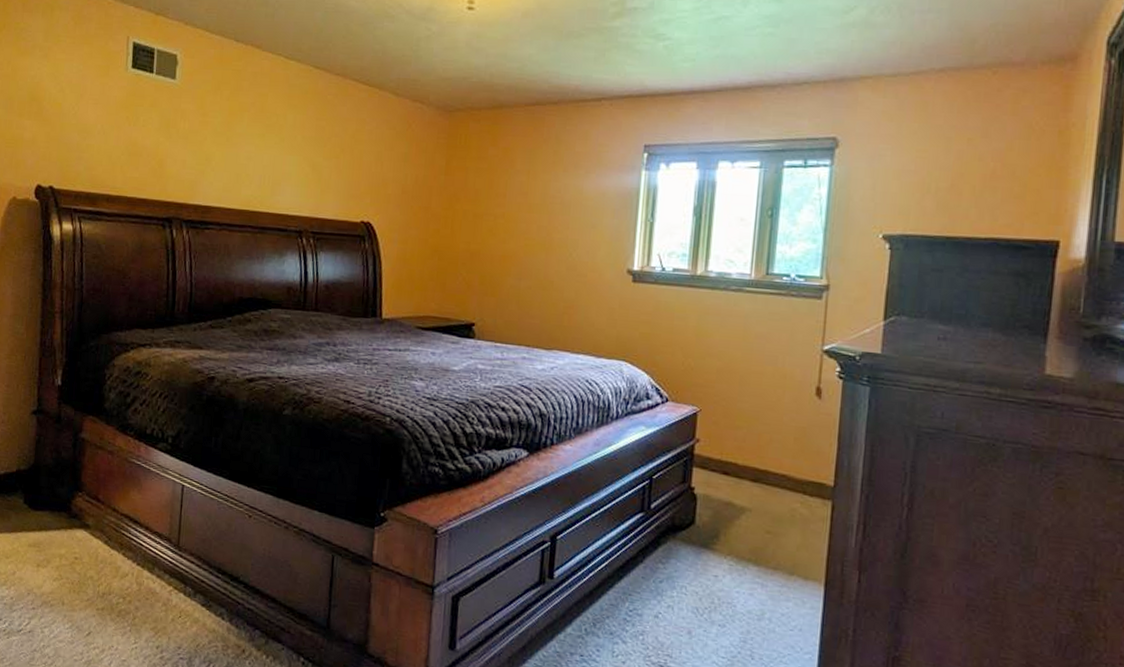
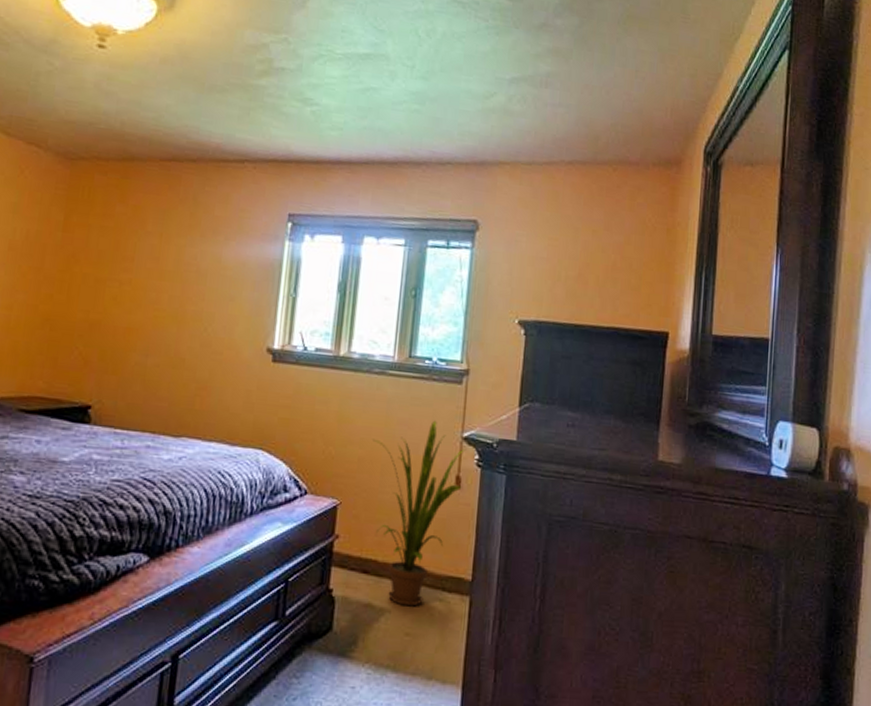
house plant: none [731,334,827,508] -> present [373,420,467,607]

